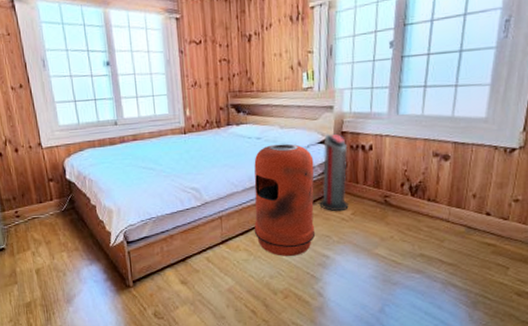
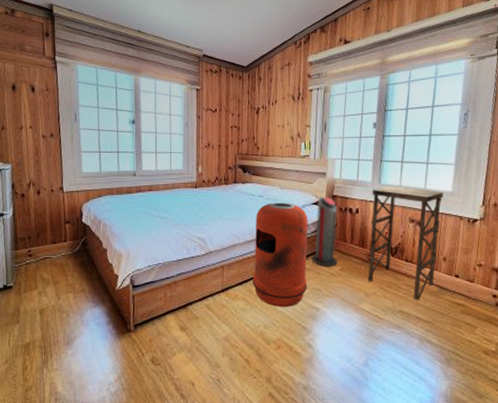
pedestal table: none [383,116,476,242] -> present [367,186,444,300]

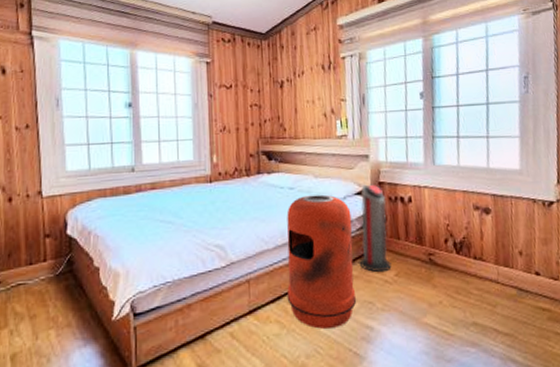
pedestal table: present [367,186,444,300] -> none [425,167,512,308]

